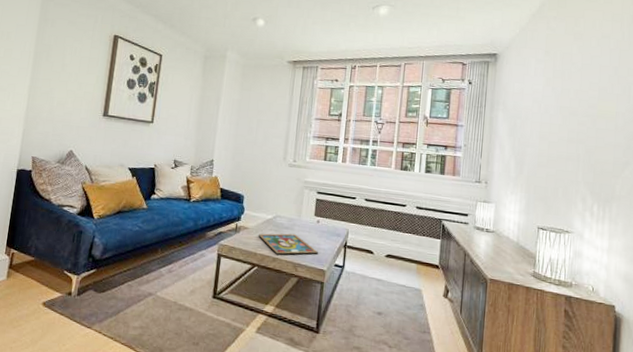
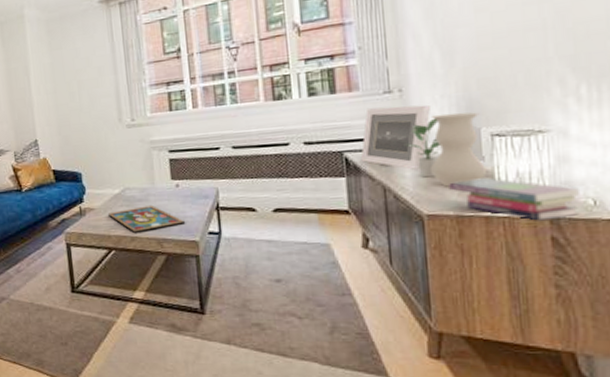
picture frame: none [453,190,503,244] -> present [360,105,430,171]
potted plant: none [484,208,507,251] -> present [405,119,440,178]
vase: none [497,205,533,261] -> present [431,112,486,187]
books: none [507,257,585,297] -> present [449,178,579,221]

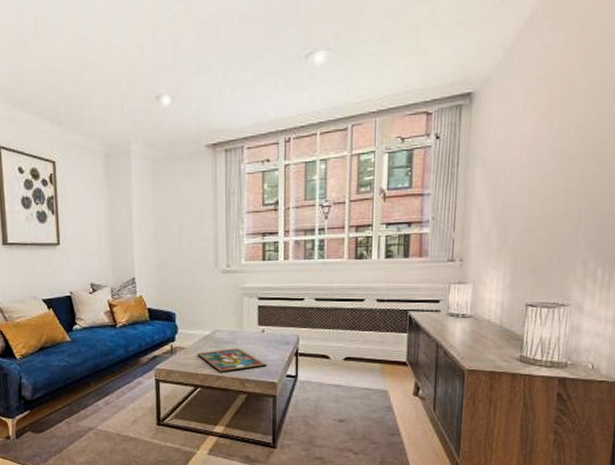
picture frame: present [360,105,430,171] -> none [421,272,483,331]
potted plant: present [405,119,440,178] -> none [459,288,488,338]
vase: present [431,112,486,187] -> none [476,283,520,347]
books: present [449,178,579,221] -> none [488,341,583,379]

